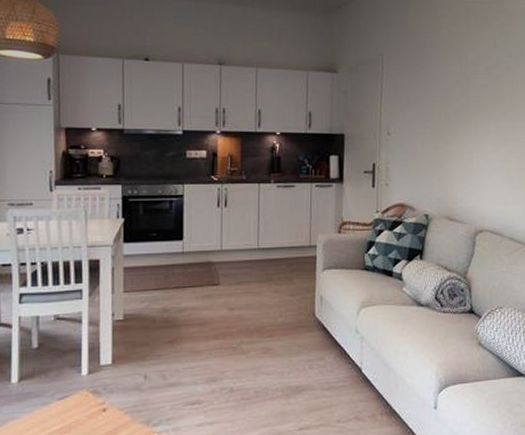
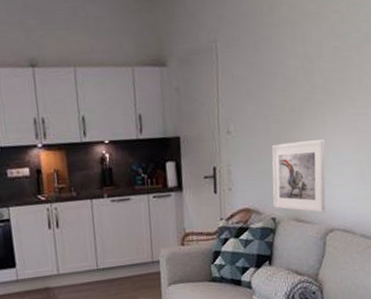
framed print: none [426,147,477,213] -> present [271,139,326,213]

